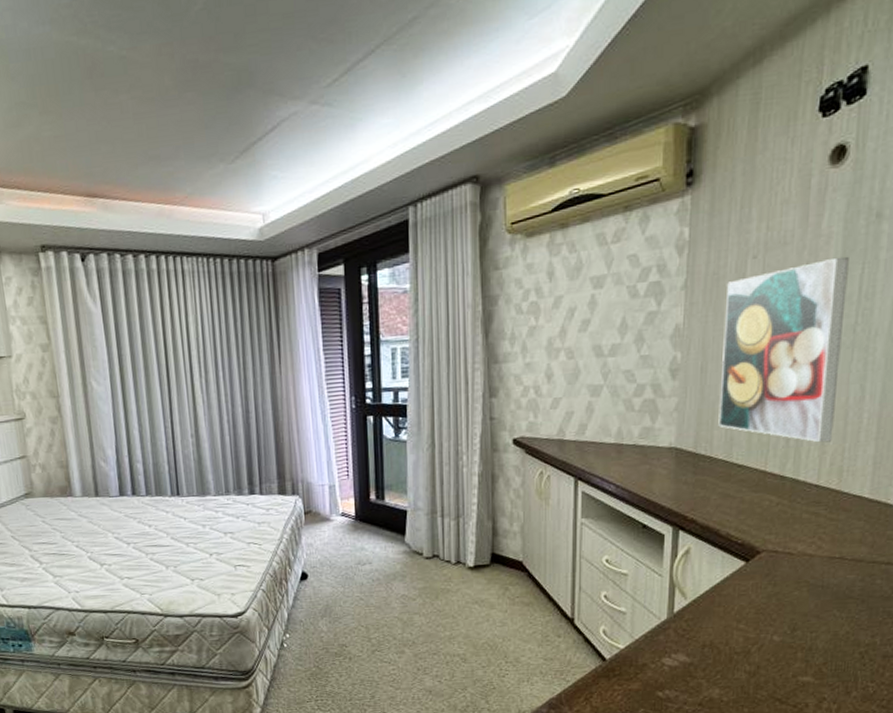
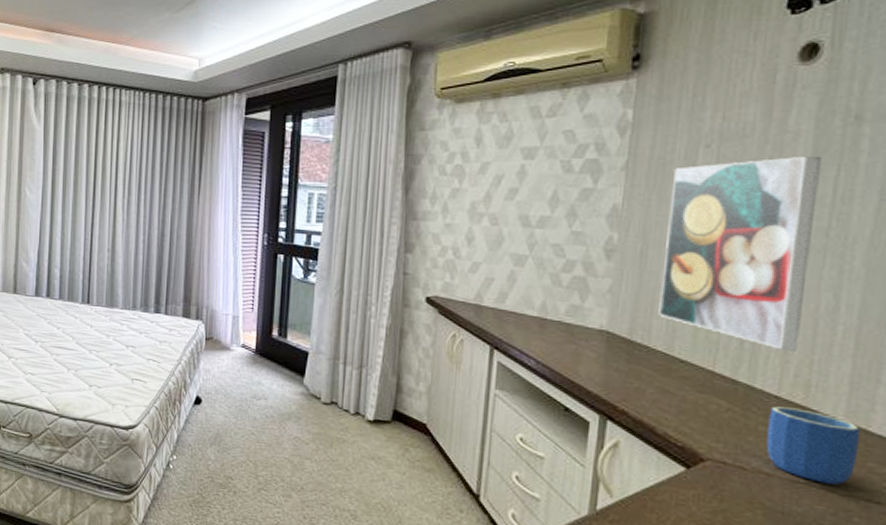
mug: none [809,493,882,555] -> present [766,406,861,485]

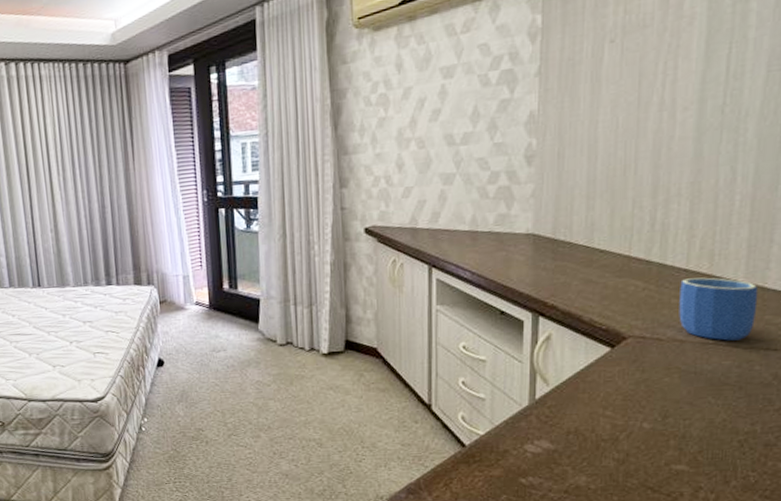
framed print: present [658,155,821,351] -> none [578,36,715,227]

